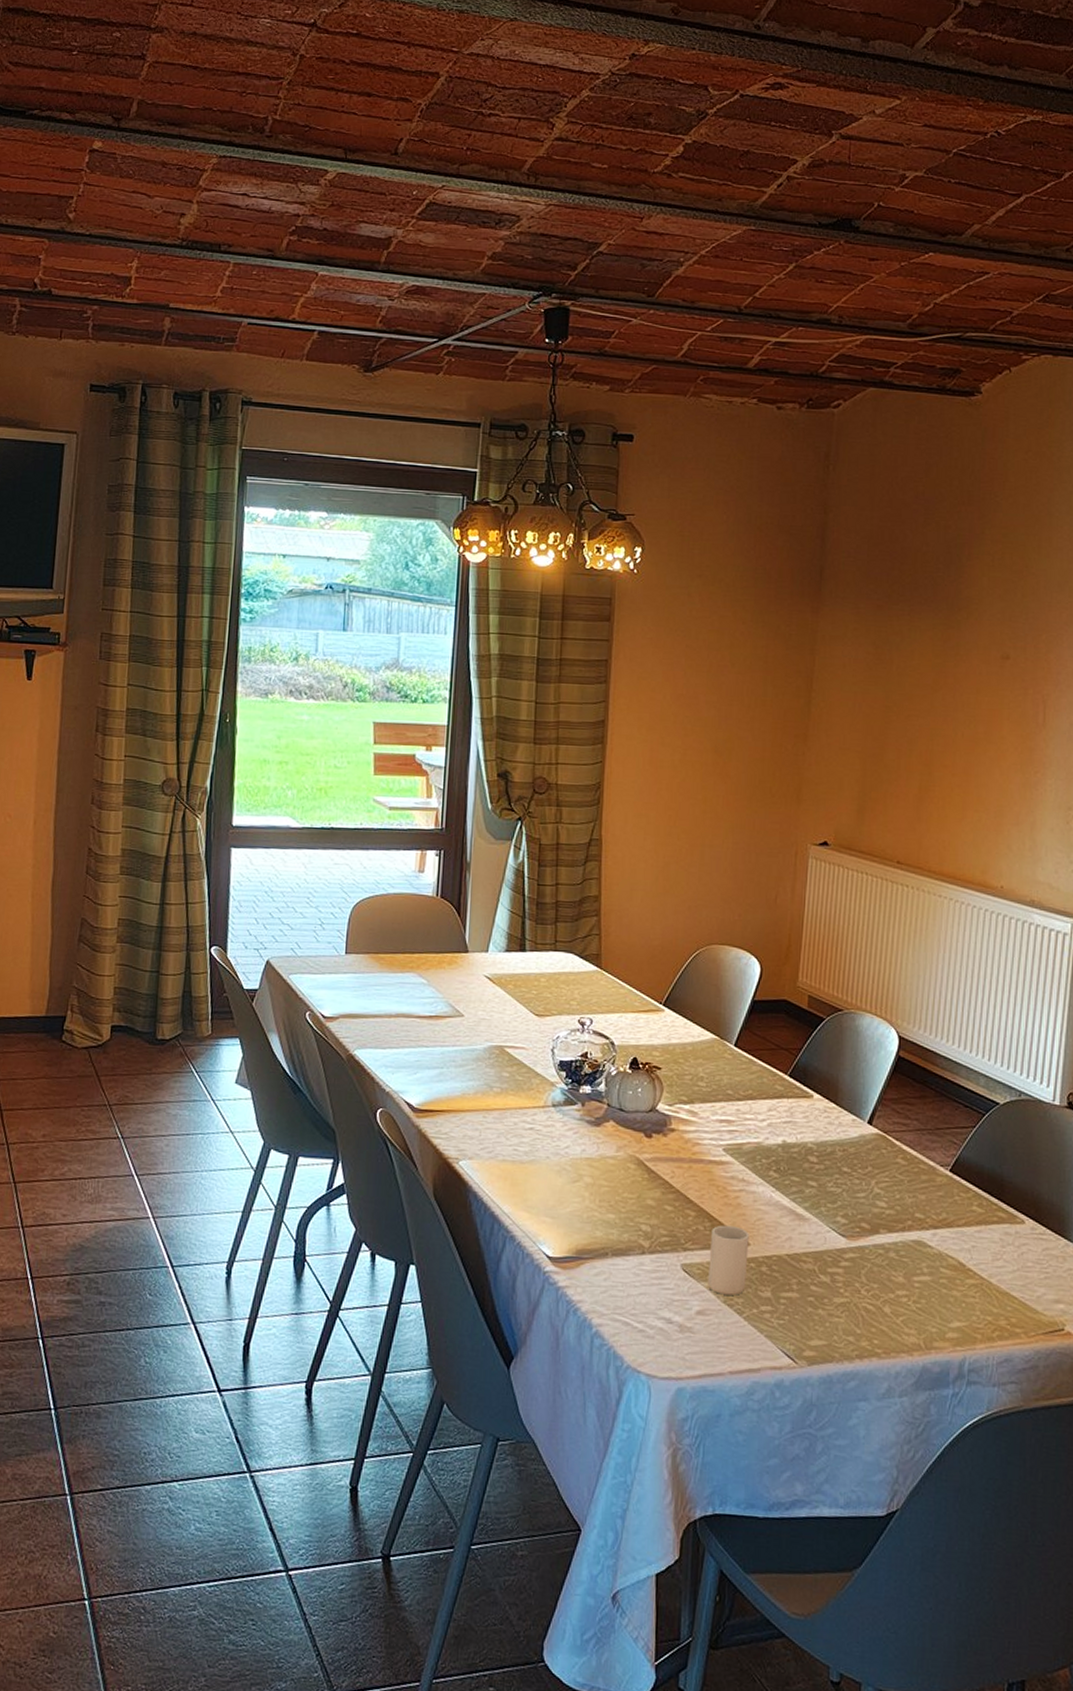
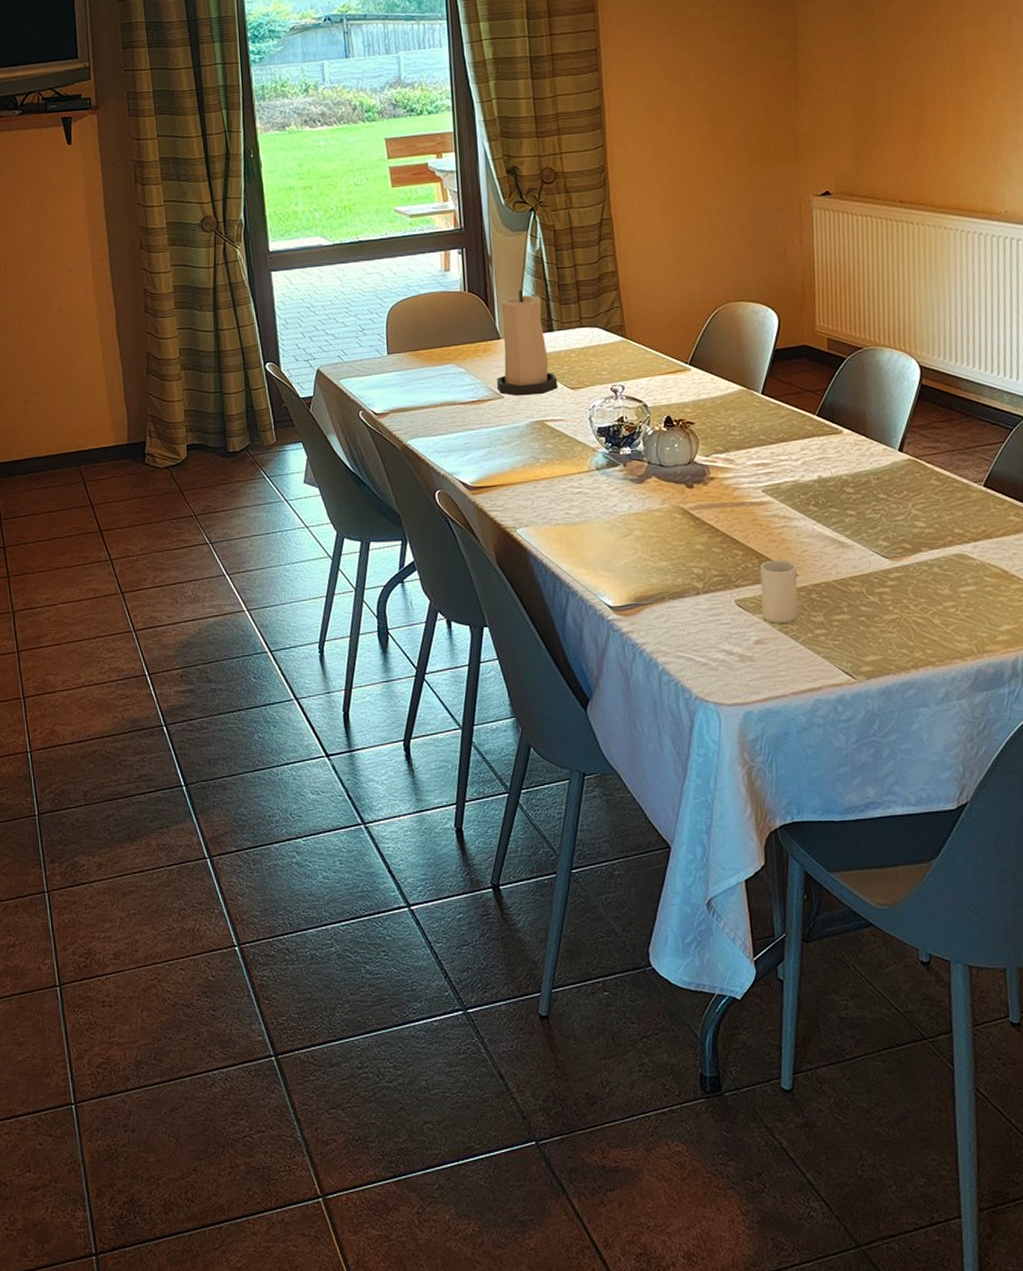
candle: none [459,901,524,1018] -> present [497,289,558,396]

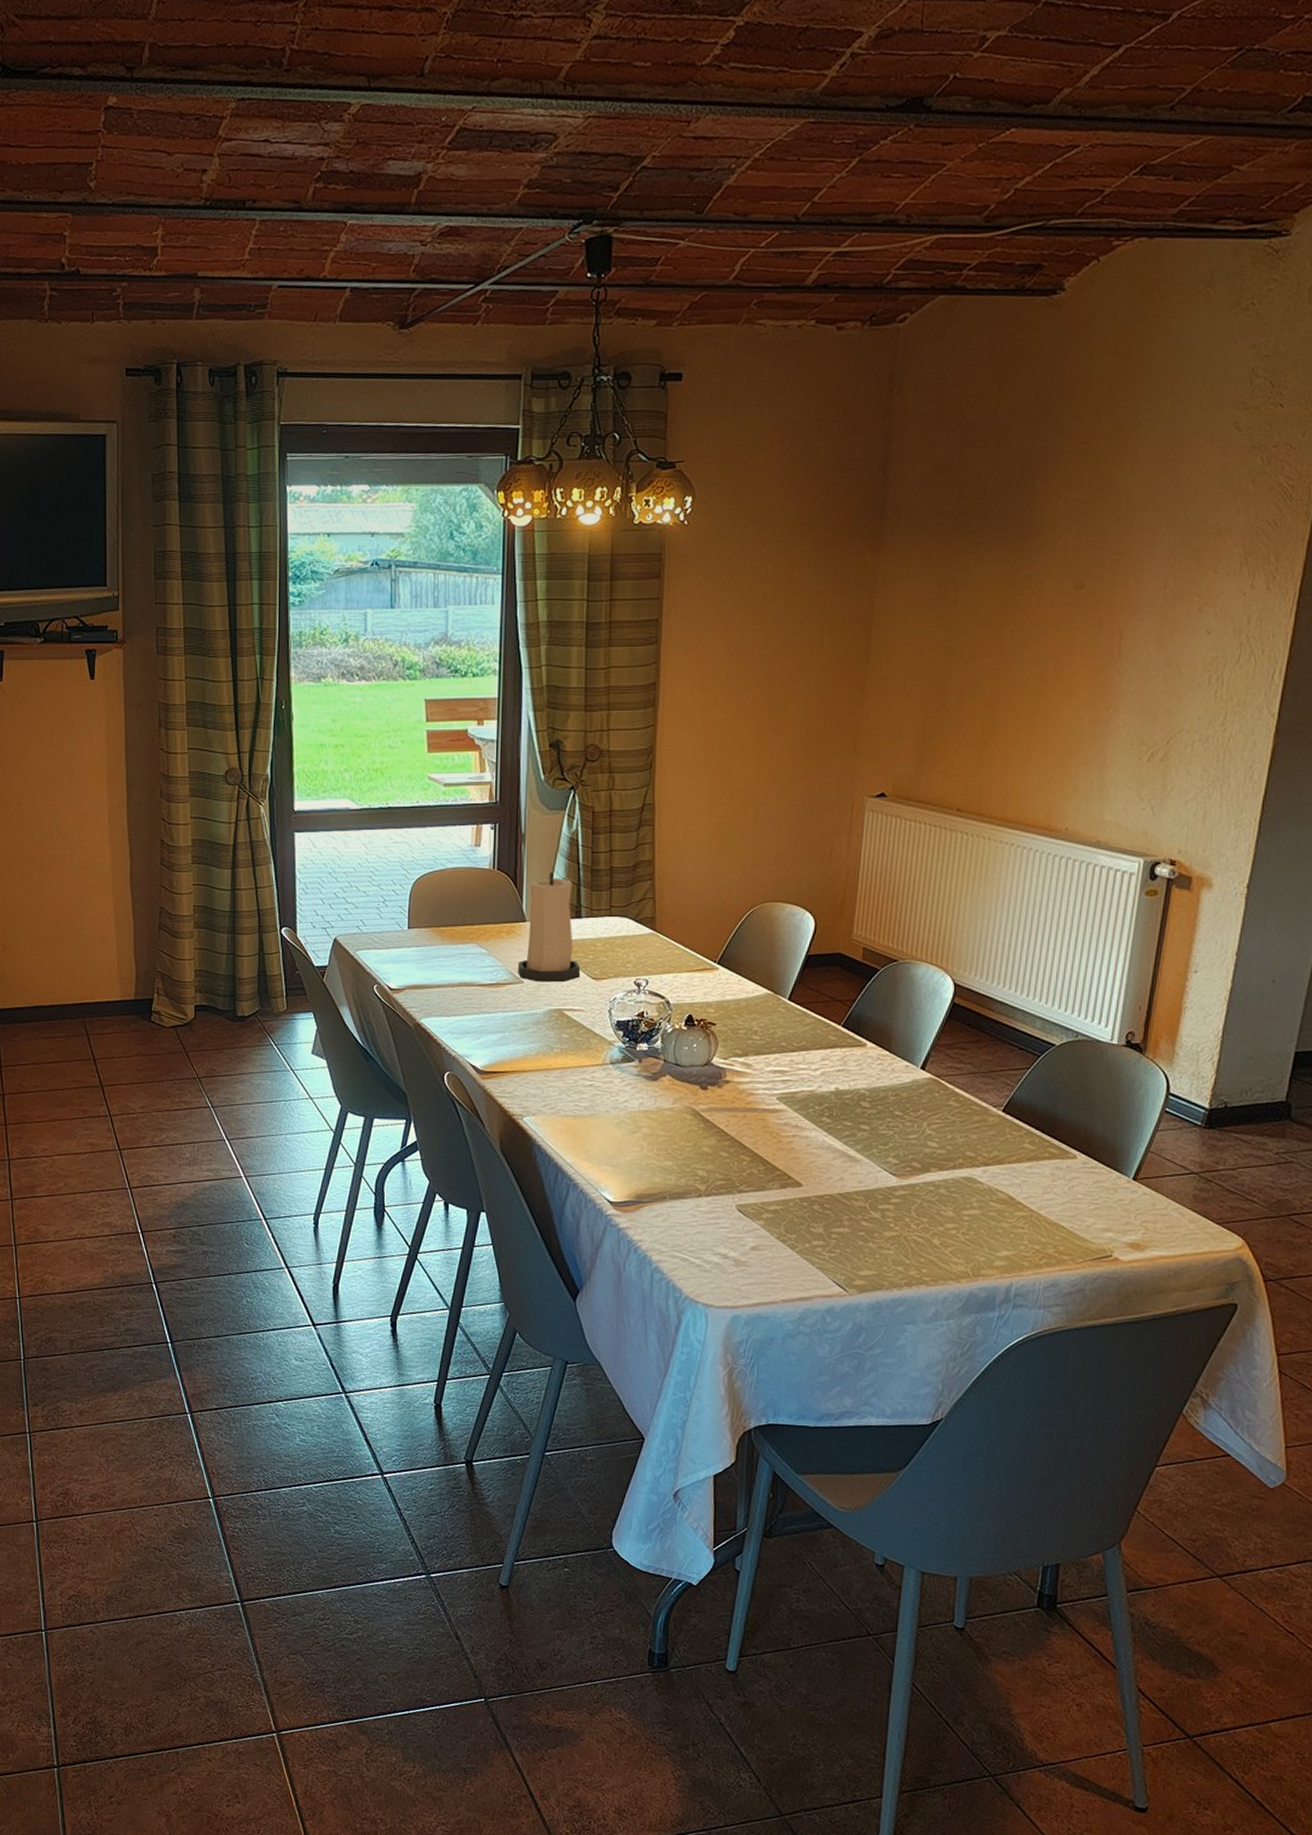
cup: present [760,559,799,624] -> none [762,1168,802,1232]

